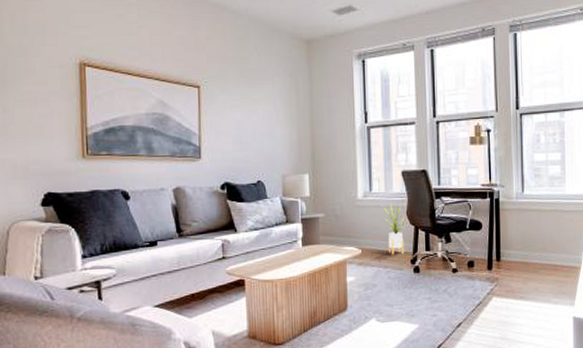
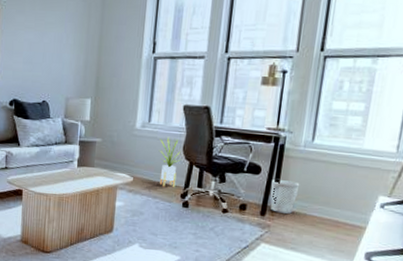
wastebasket: none [493,232,518,265] -> present [270,179,300,214]

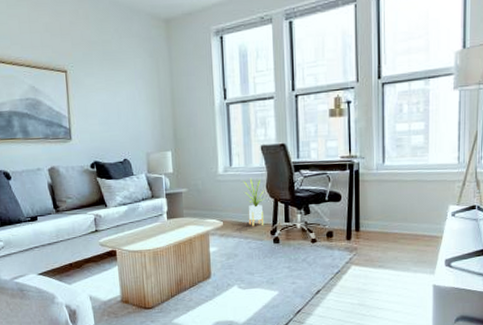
wastebasket: present [270,179,300,214] -> none [352,203,378,235]

